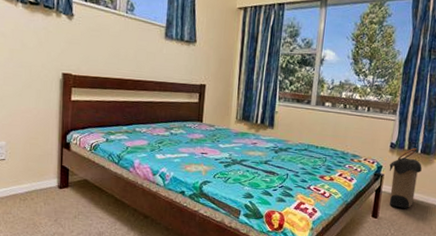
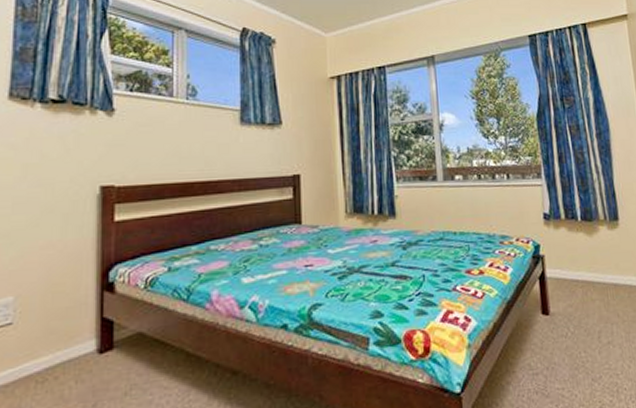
laundry hamper: present [389,148,422,208] -> none [548,215,589,296]

